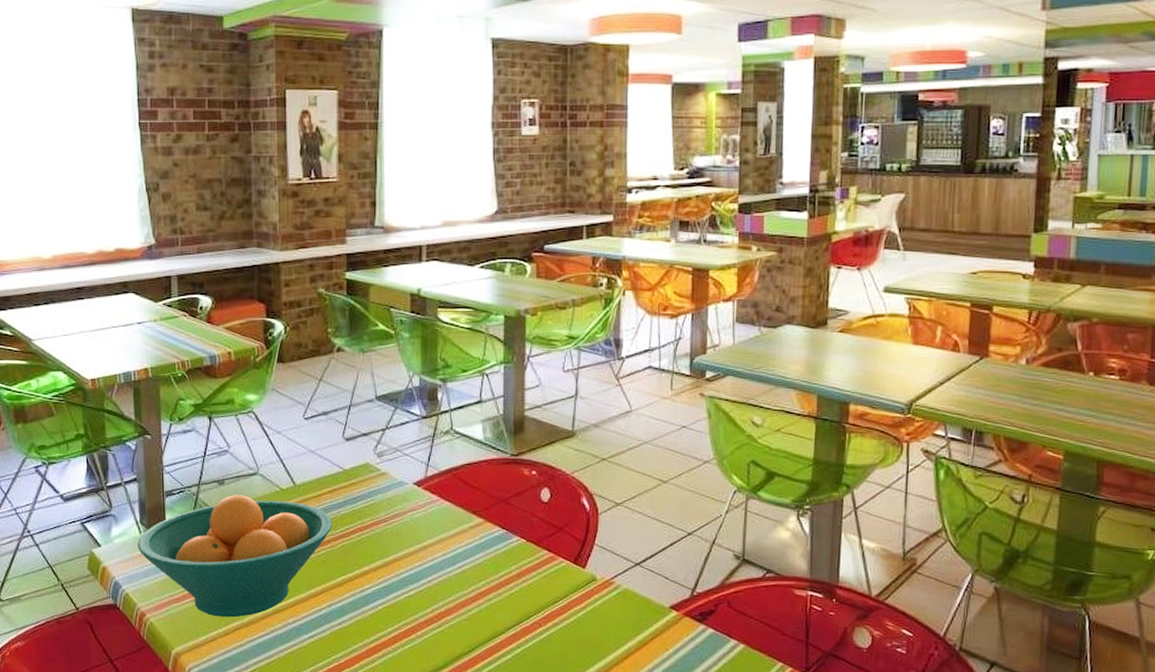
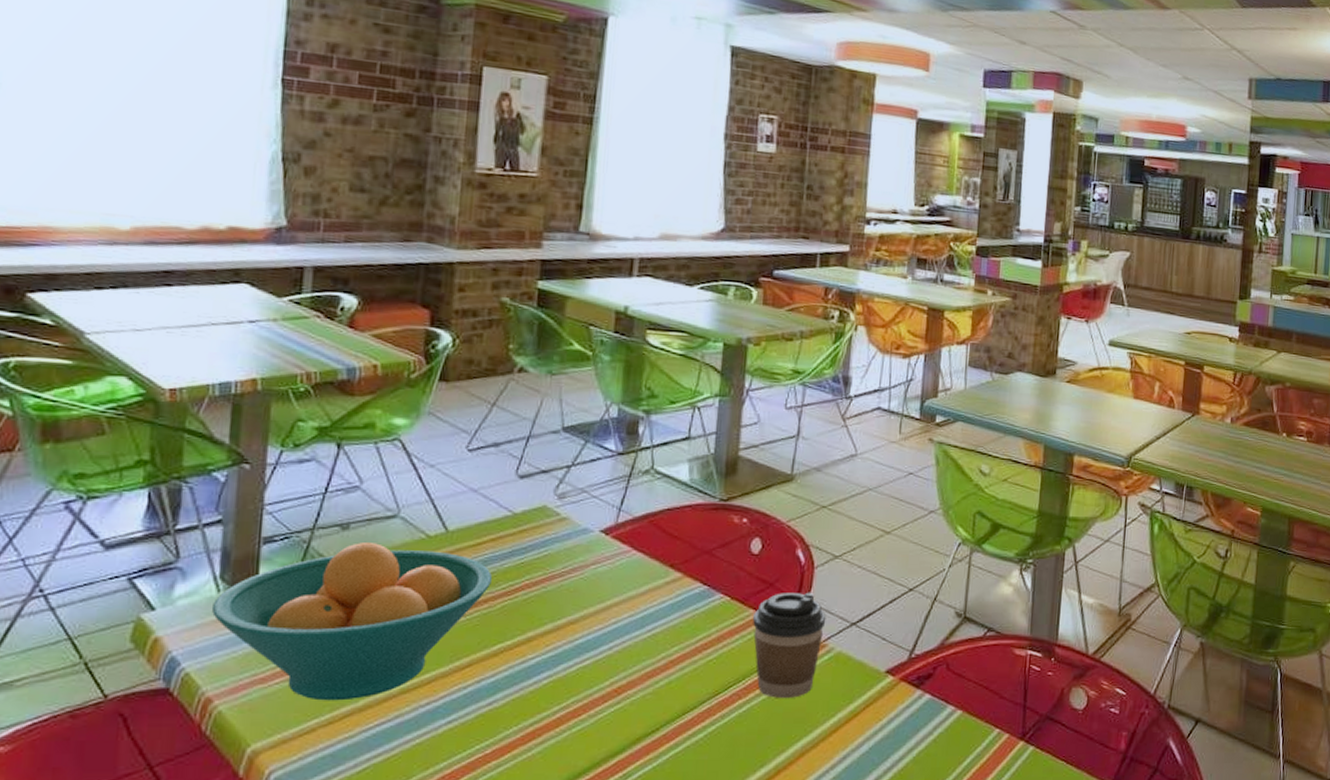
coffee cup: none [547,535,612,629] -> present [753,592,827,699]

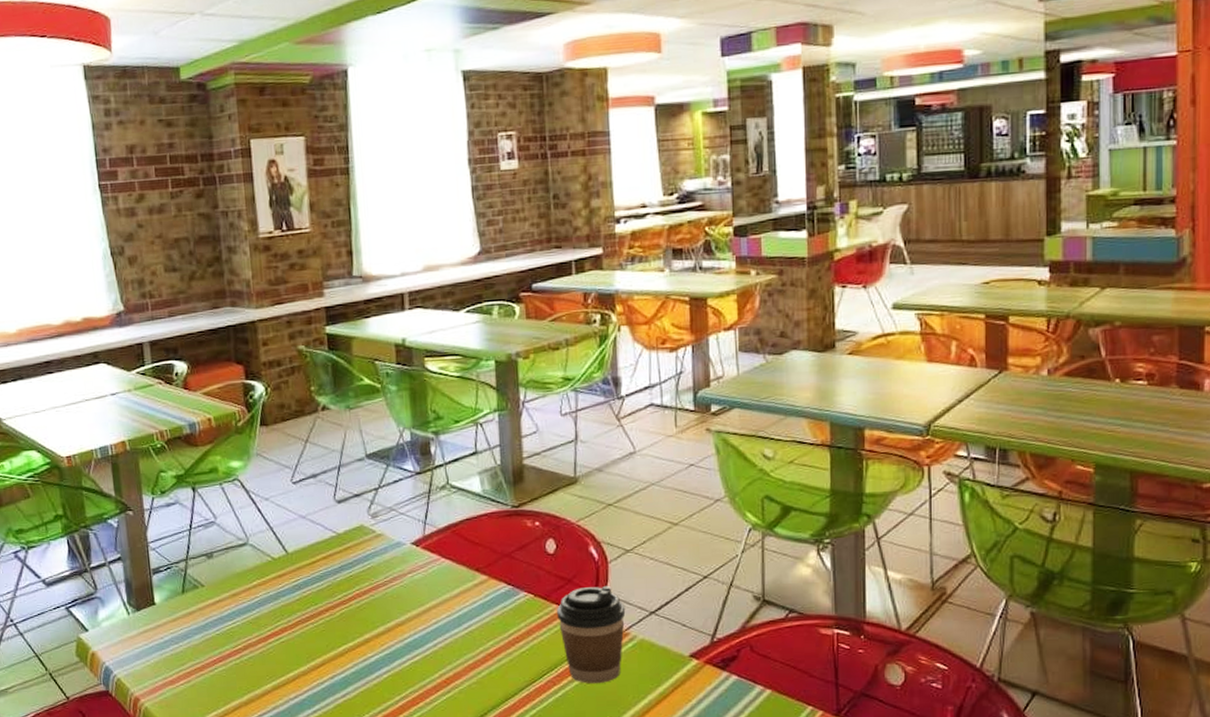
fruit bowl: present [212,542,493,701] -> none [126,567,330,697]

